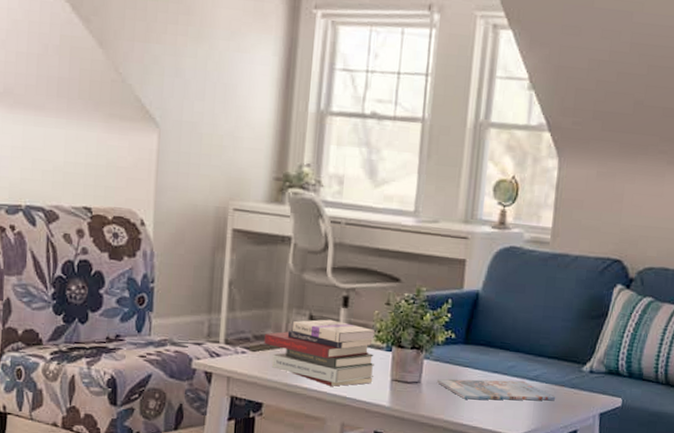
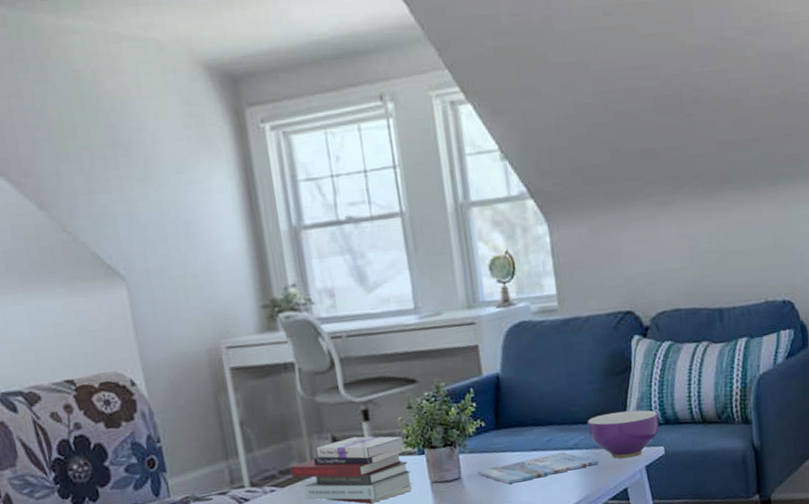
bowl: none [552,353,624,402] -> present [587,409,660,459]

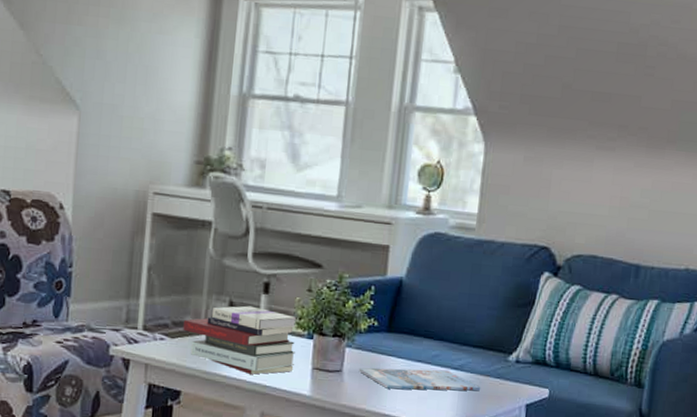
bowl: present [587,409,660,459] -> none [477,342,551,393]

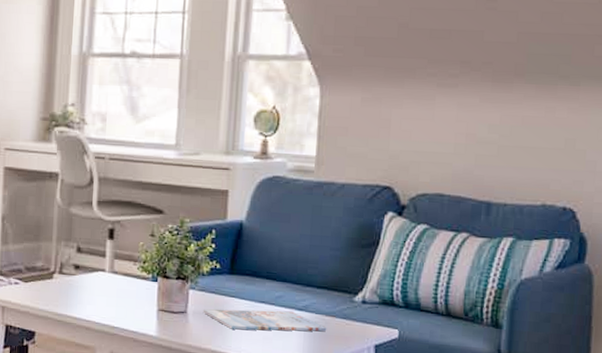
books: present [183,305,297,375] -> none [35,251,141,316]

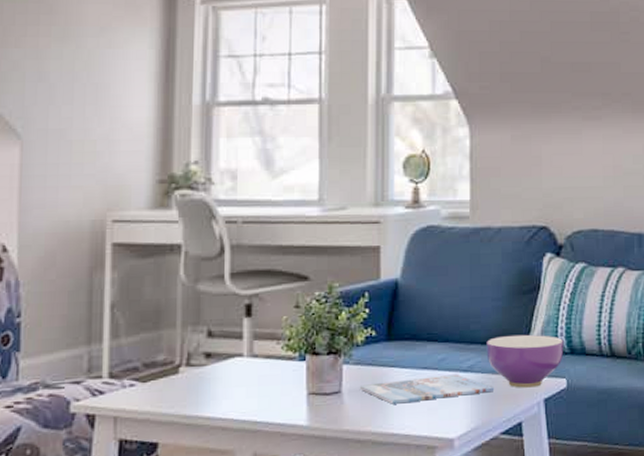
bowl: none [321,283,399,333] -> present [486,334,564,388]

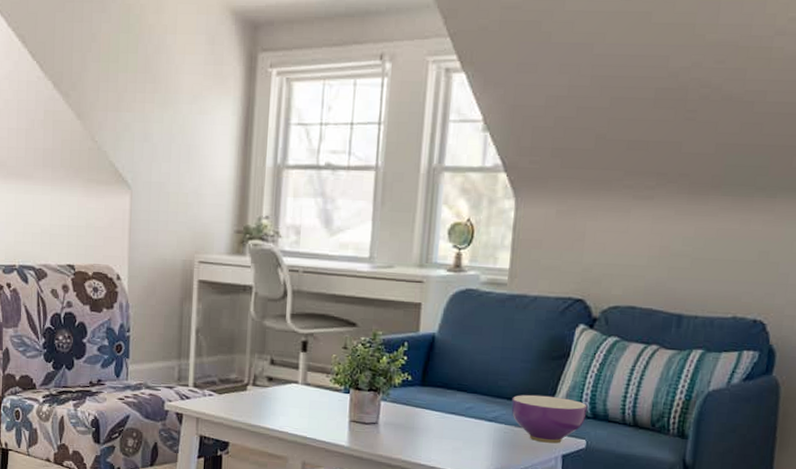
magazine: present [359,374,495,404] -> none [394,420,516,442]

